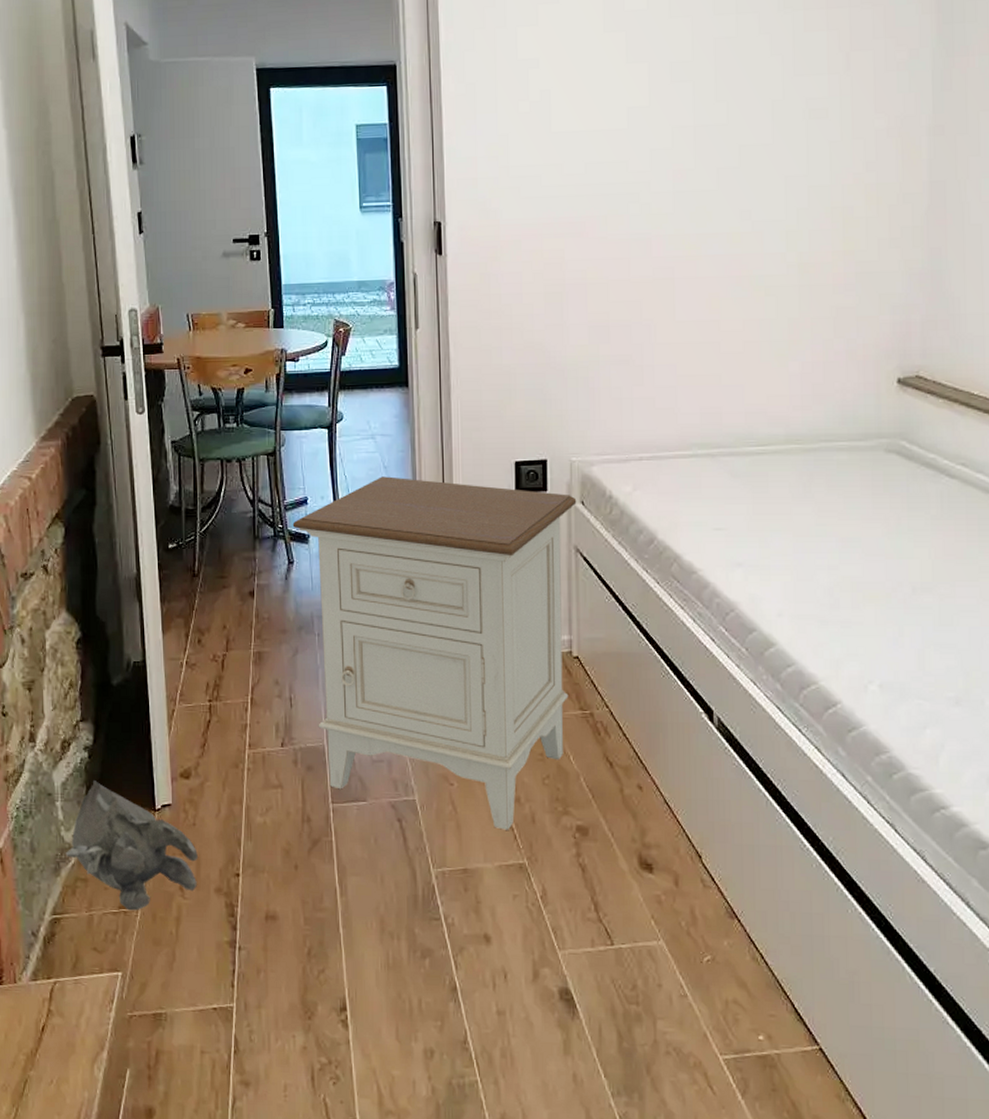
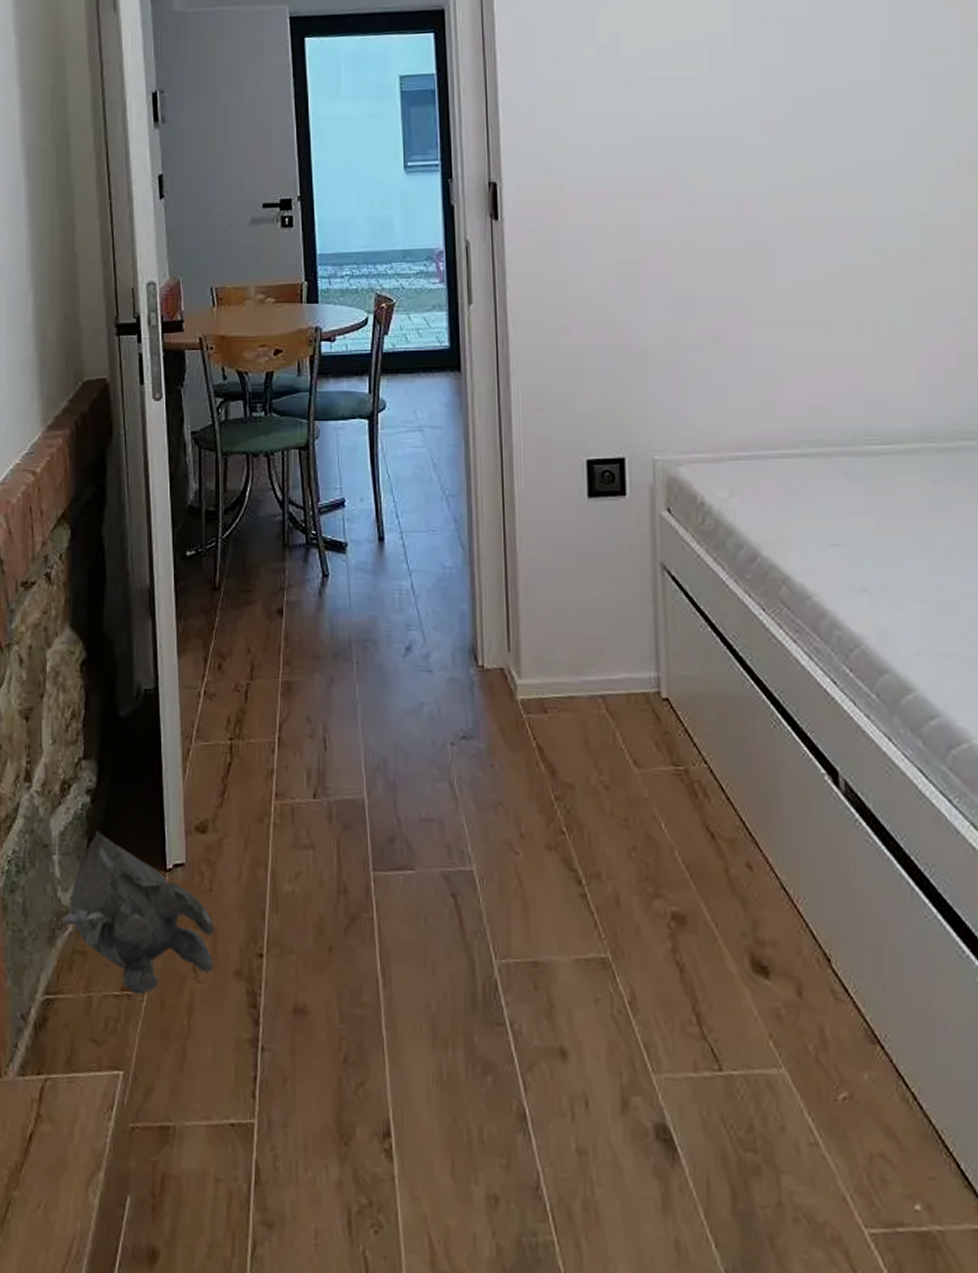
nightstand: present [292,476,577,830] -> none [327,475,662,914]

